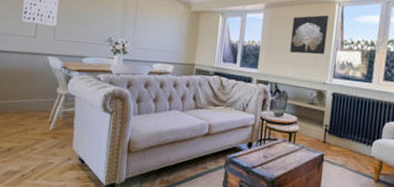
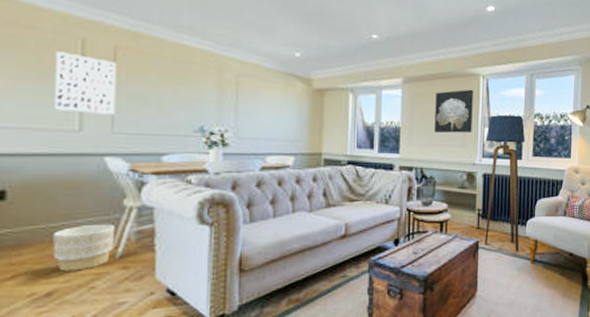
planter: none [13,104,51,136] -> present [53,224,116,272]
floor lamp: none [329,39,377,169] -> present [485,114,525,251]

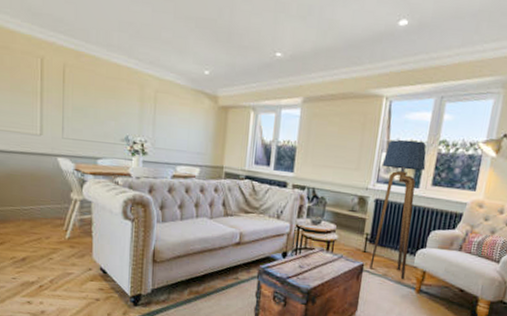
wall art: present [53,51,117,115] -> none [23,68,66,123]
planter: present [53,224,116,272] -> none [25,210,65,245]
wall art: present [434,89,473,134] -> none [330,111,374,157]

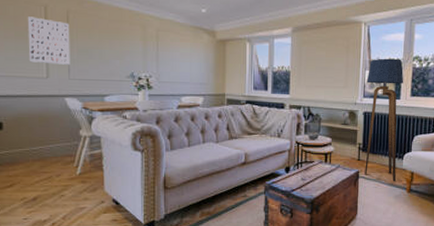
wall art: none [23,68,66,123] -> present [27,16,71,65]

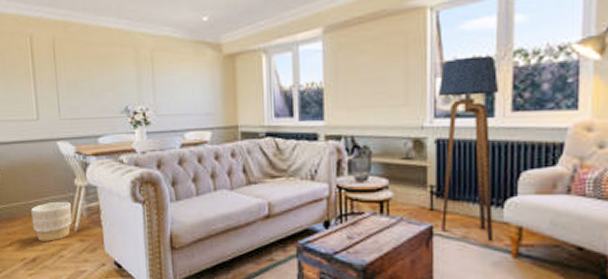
wall art: present [27,16,71,65] -> none [13,50,60,103]
planter: none [35,148,76,183] -> present [31,201,73,241]

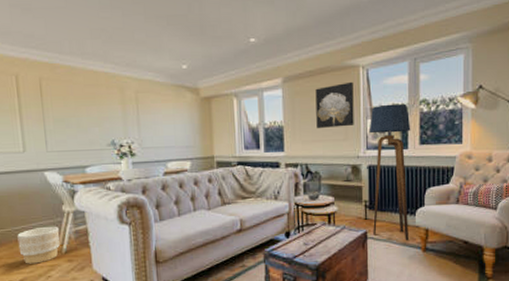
wall art: none [366,28,418,92] -> present [315,81,354,129]

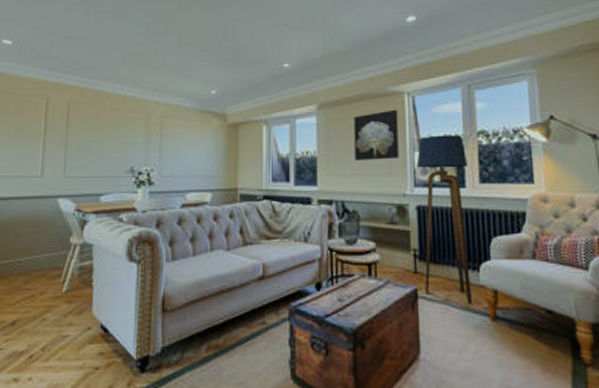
planter: present [17,226,60,264] -> none [18,259,63,303]

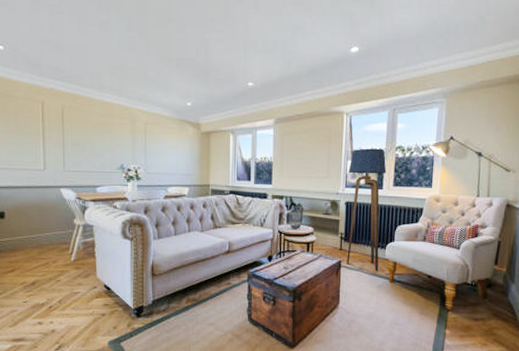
wall art: present [354,109,399,162] -> none [302,126,337,167]

